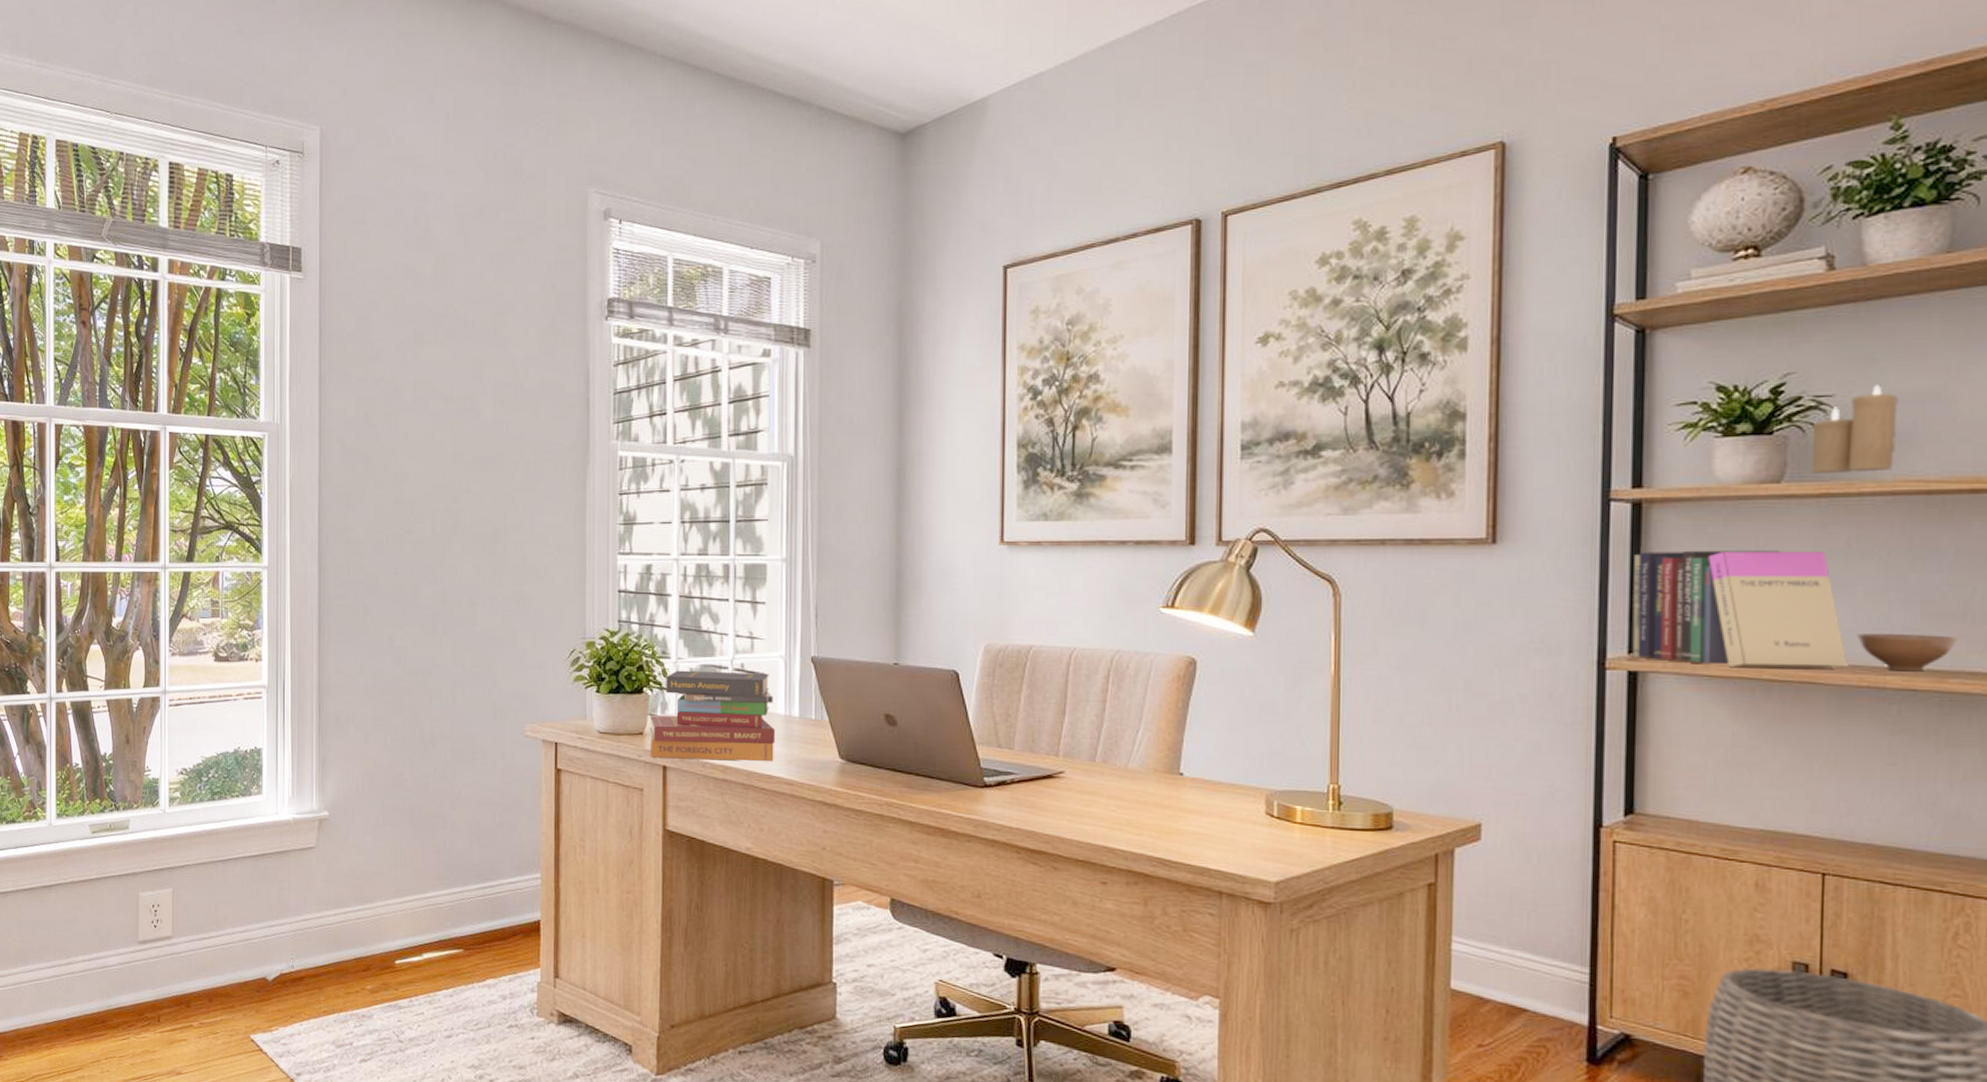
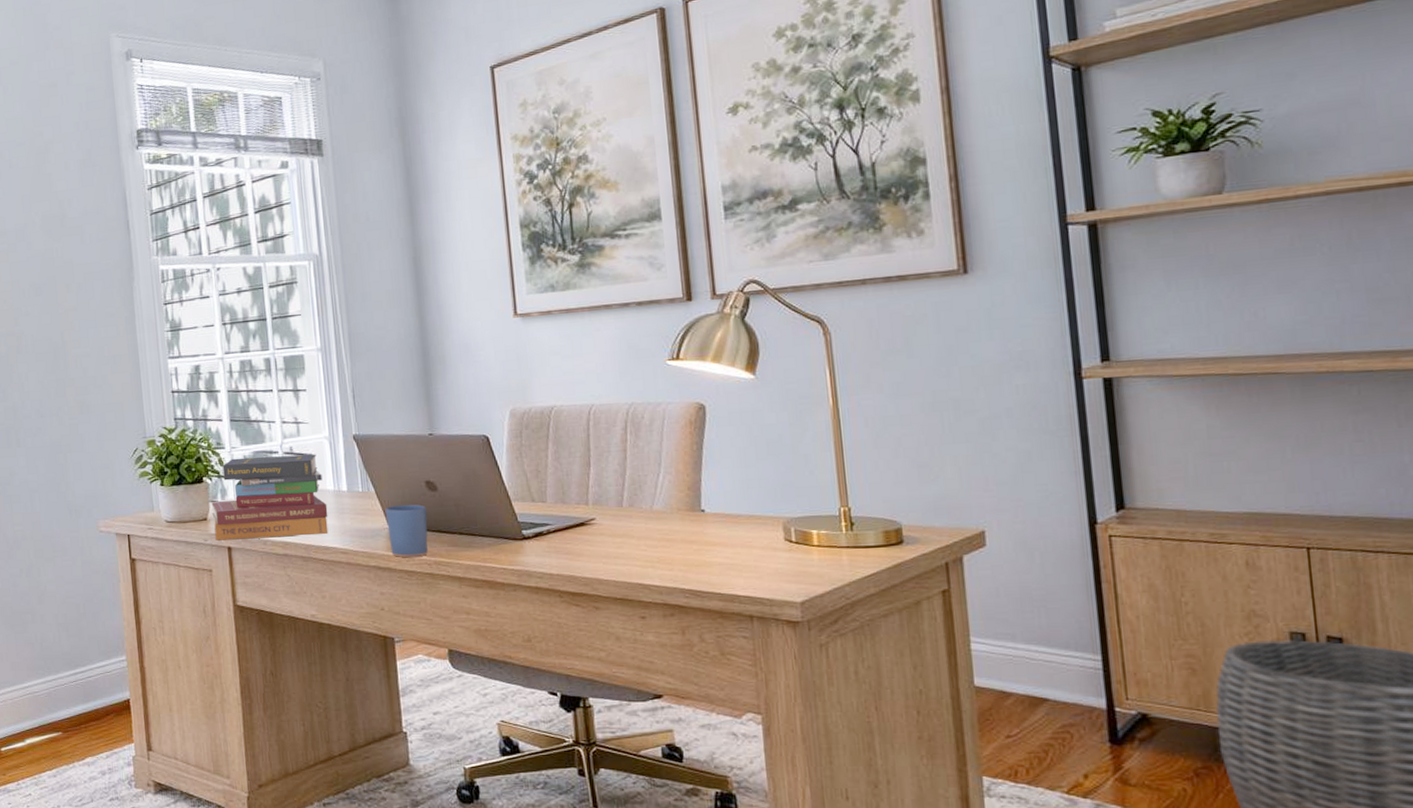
mug: none [837,737,883,796] -> present [384,504,428,558]
books: present [1632,550,1848,670] -> none [1096,251,1306,367]
candle: present [1811,385,1898,474] -> none [1244,96,1324,183]
bowl: present [1856,632,1957,672] -> none [1310,318,1404,355]

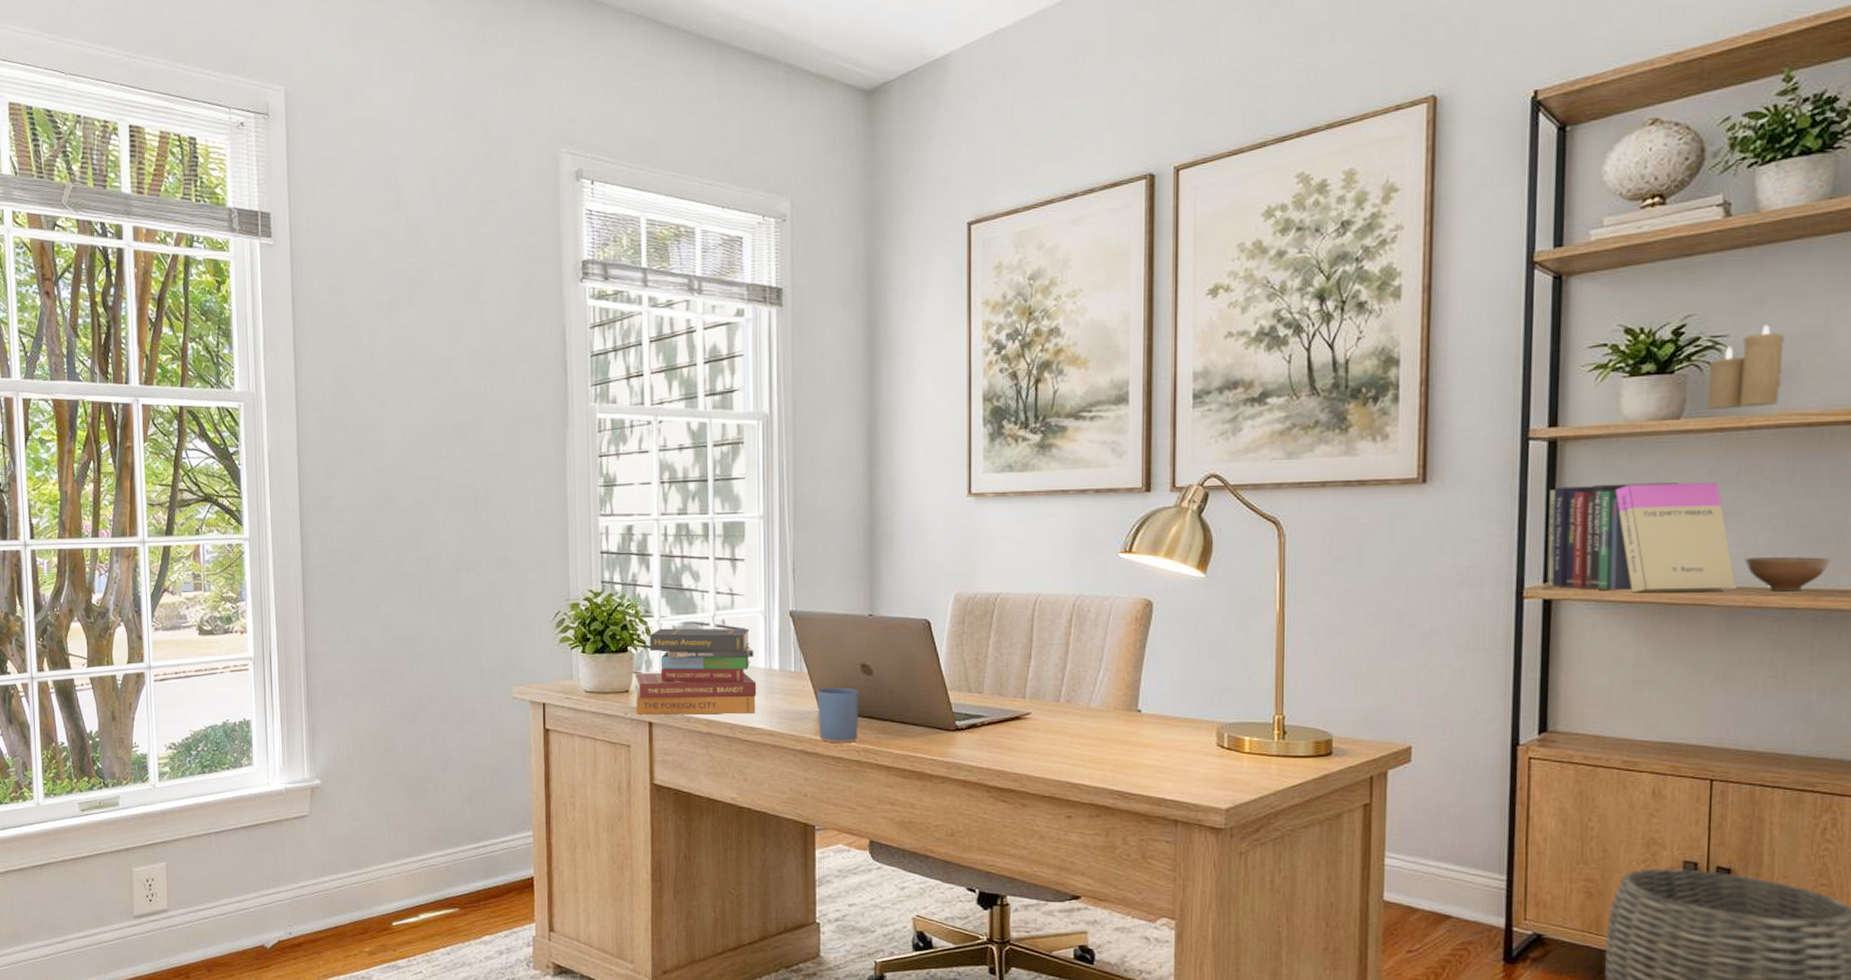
books: none [1096,251,1306,367] -> present [1547,481,1736,593]
candle: none [1244,96,1324,183] -> present [1707,325,1785,410]
bowl: none [1310,318,1404,355] -> present [1744,556,1831,592]

